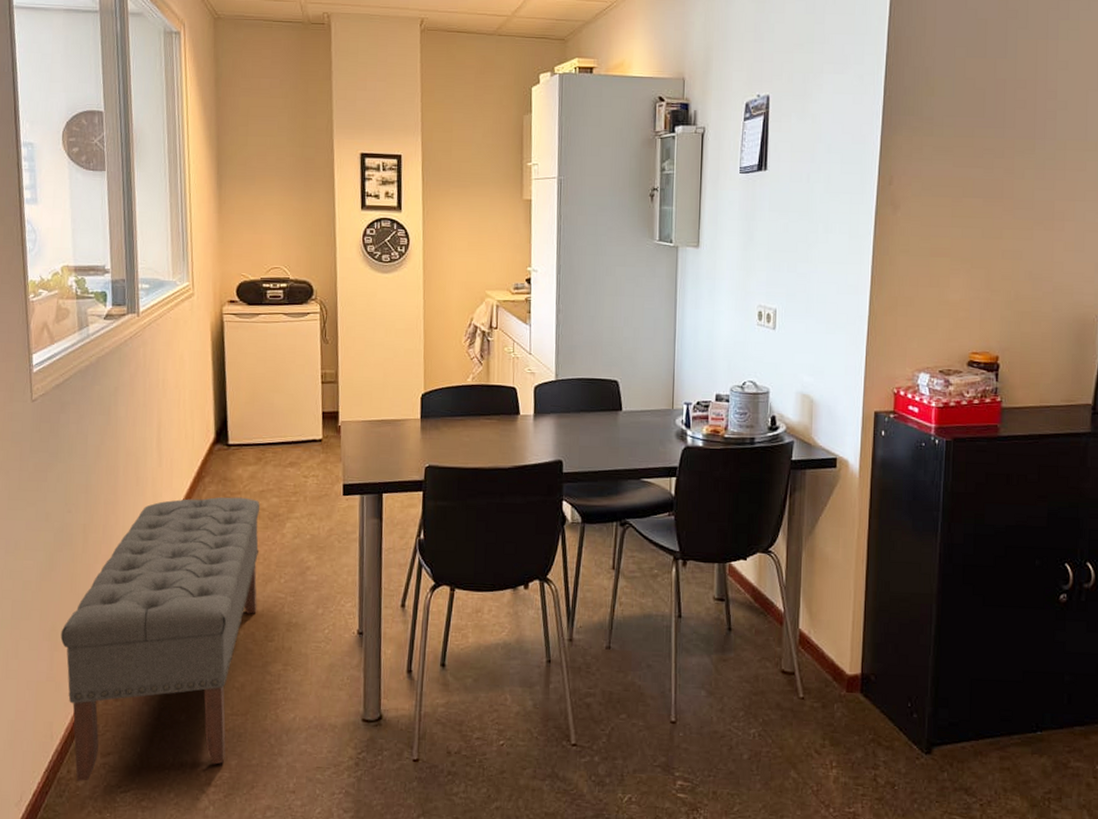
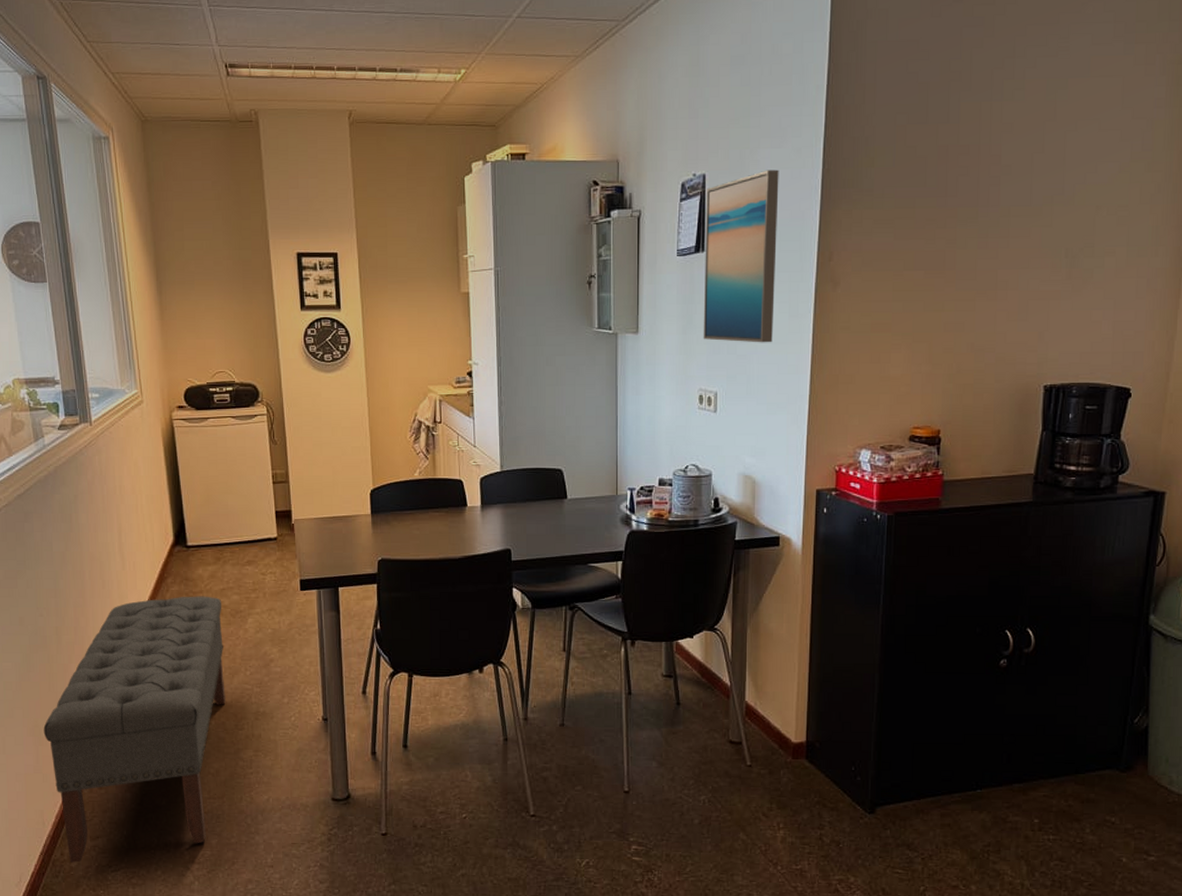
wall art: none [763,94,842,263] -> present [703,169,779,343]

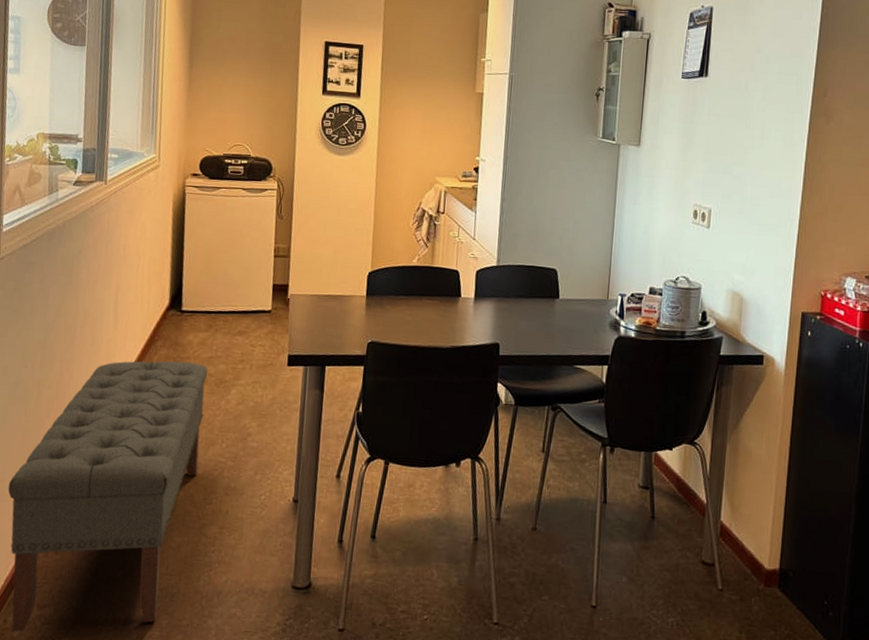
wall art: present [703,169,779,343] -> none [701,8,781,167]

